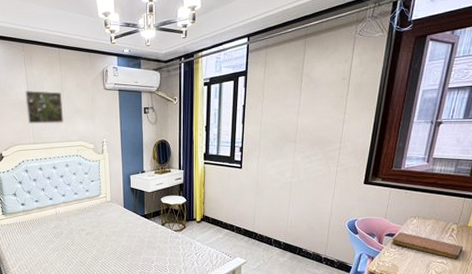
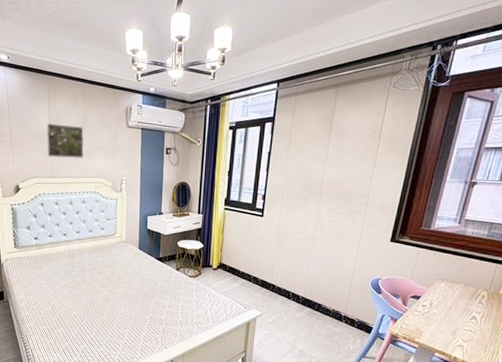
notebook: present [392,232,463,260] -> none [417,295,493,328]

